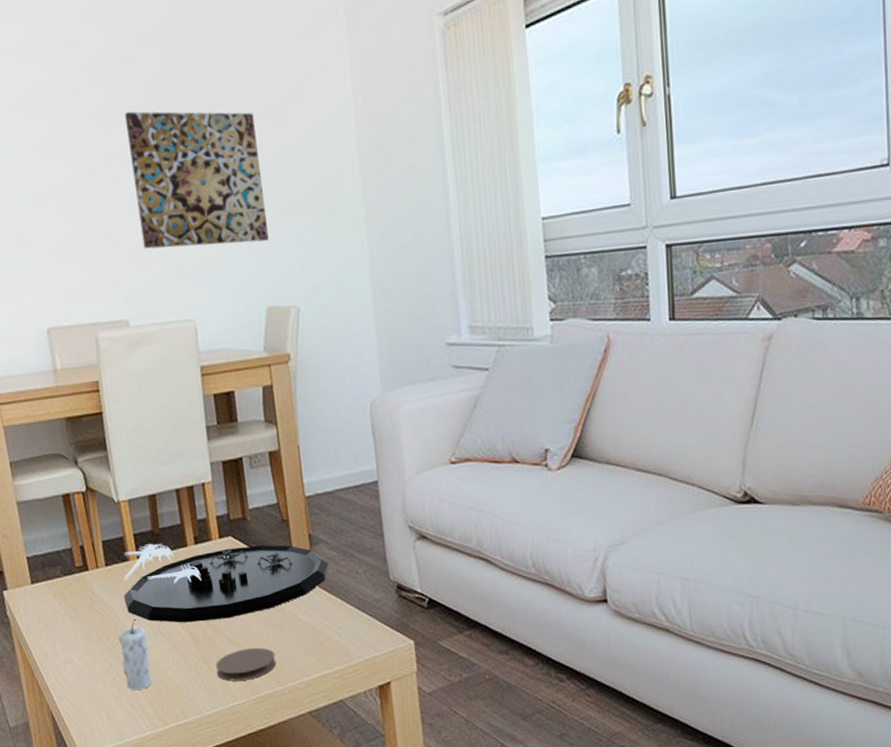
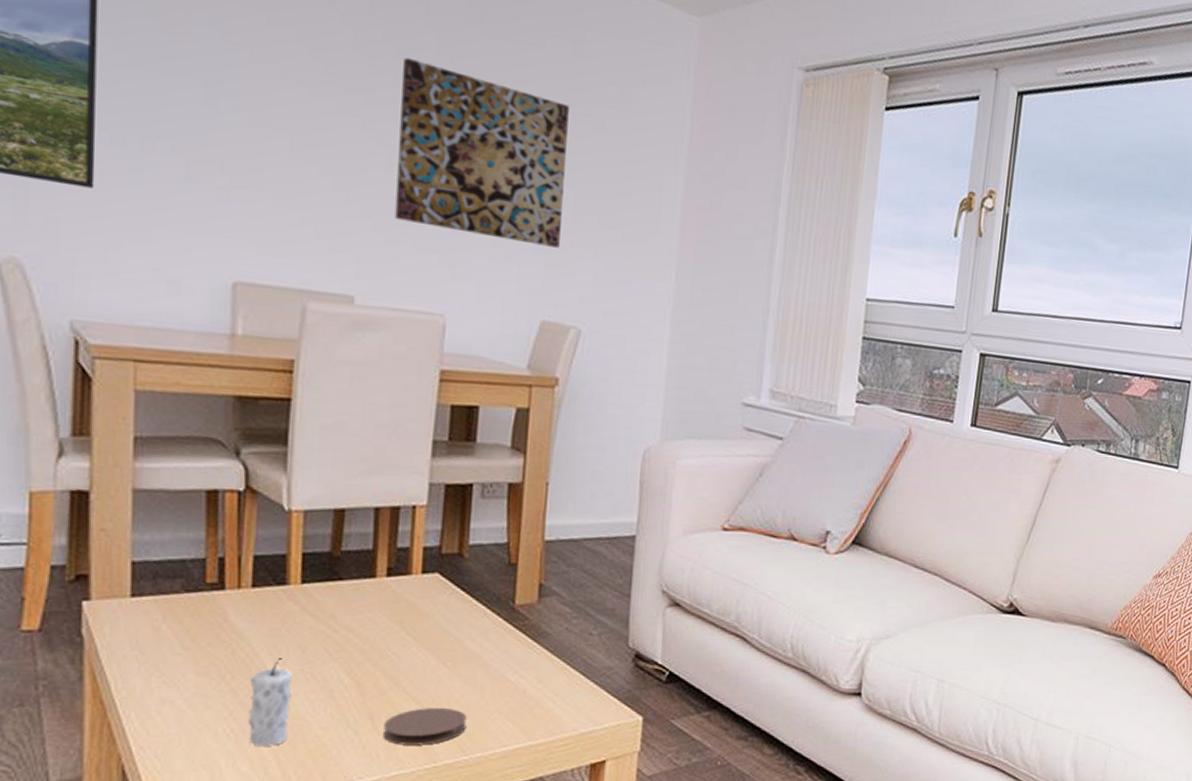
decorative tray: present [124,543,329,623] -> none [271,568,558,670]

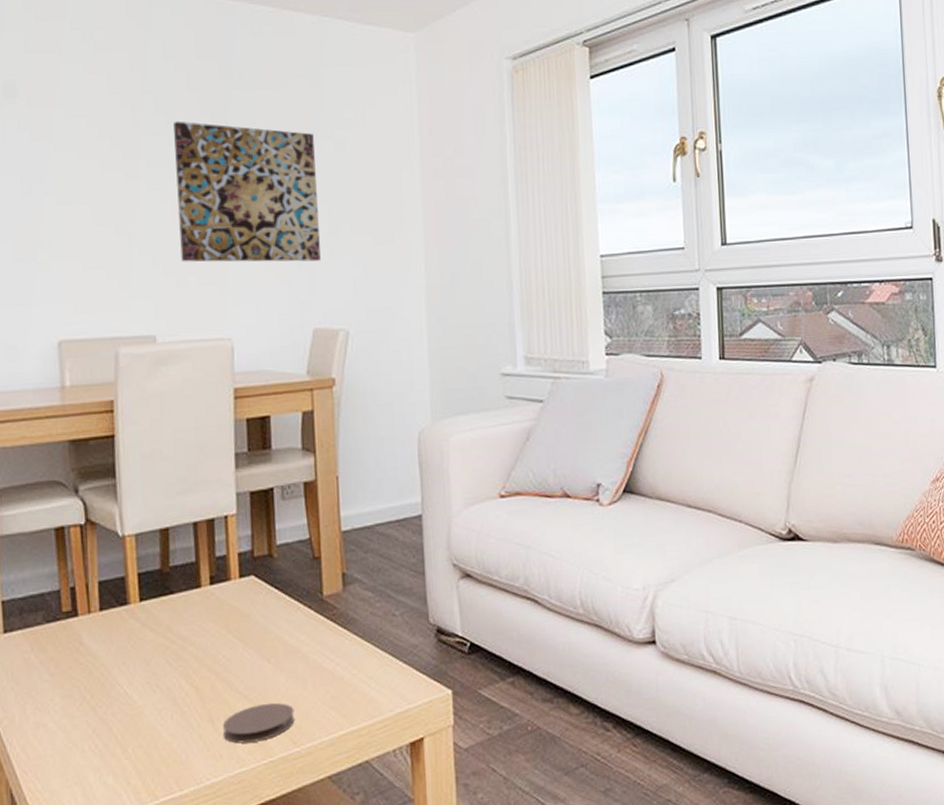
candle: present [248,658,292,747] -> none [106,673,143,760]

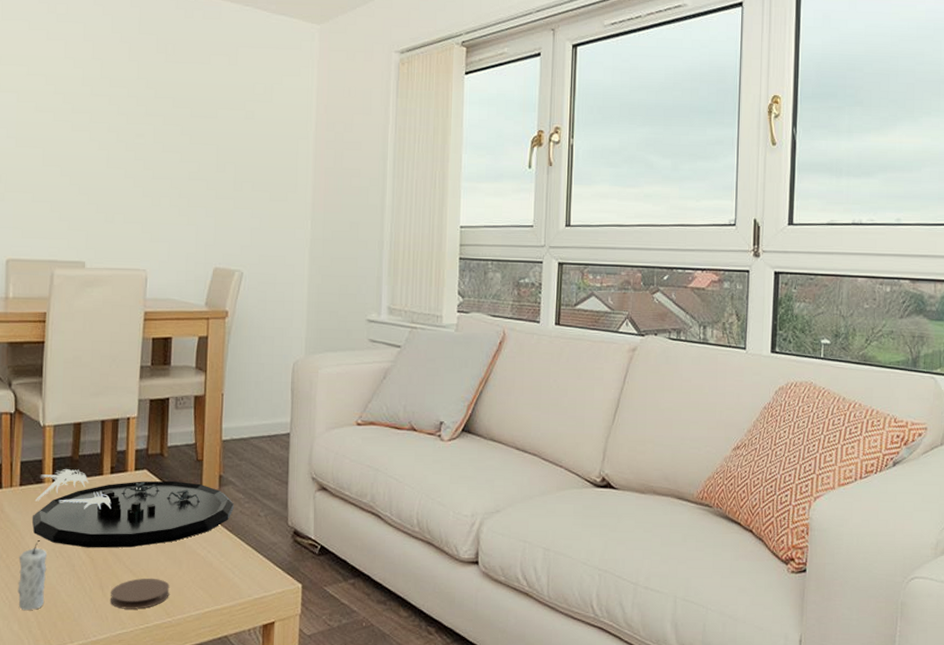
candle: none [106,673,143,760] -> present [17,540,47,611]
decorative tray: none [119,584,363,676] -> present [32,469,234,548]
wall art: present [174,121,321,262] -> none [111,84,228,211]

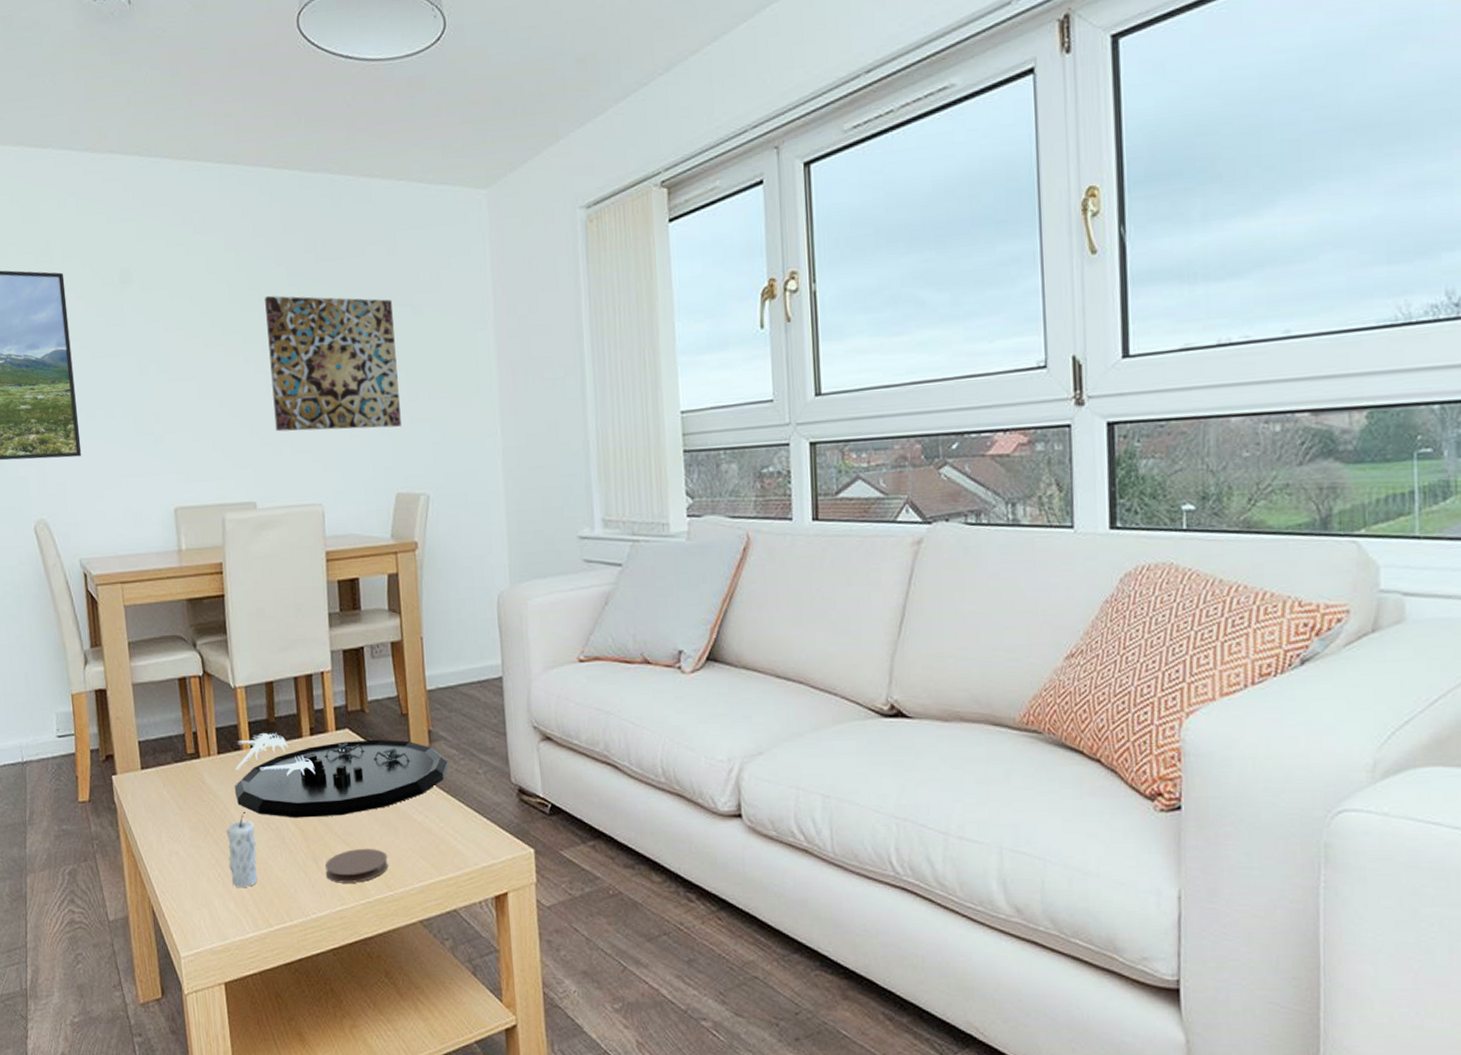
wall art: none [111,84,228,211] -> present [265,295,401,432]

